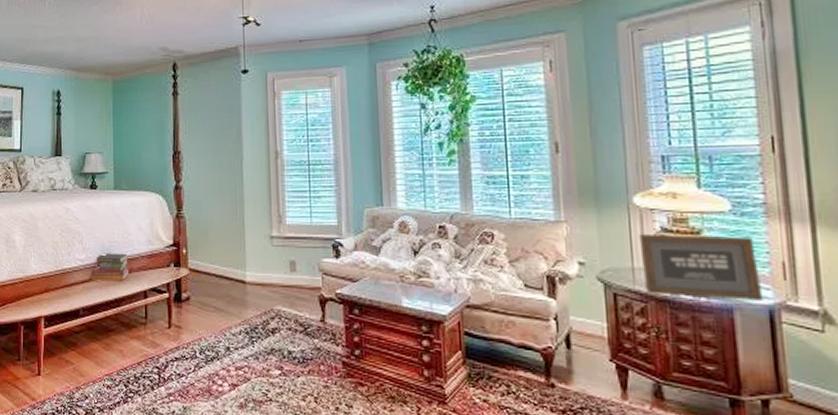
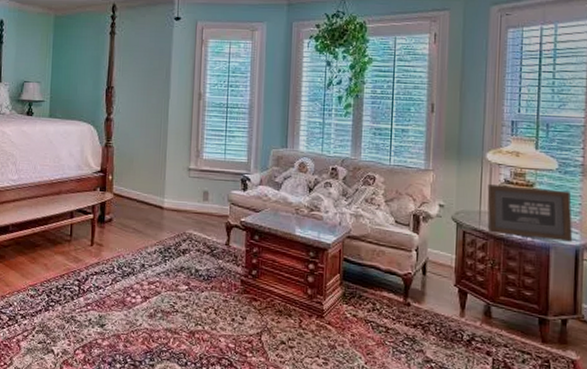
books: present [91,253,128,282] -> none [22,175,58,202]

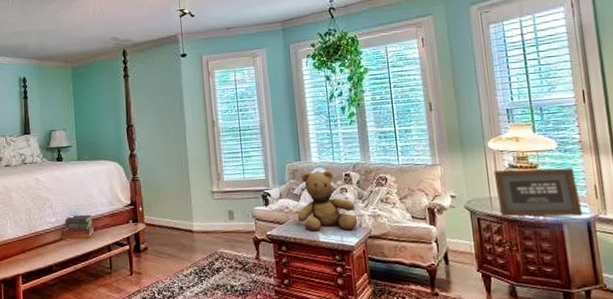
books: none [22,175,58,202] -> present [61,214,94,240]
teddy bear: none [275,160,338,228] -> present [297,170,358,232]

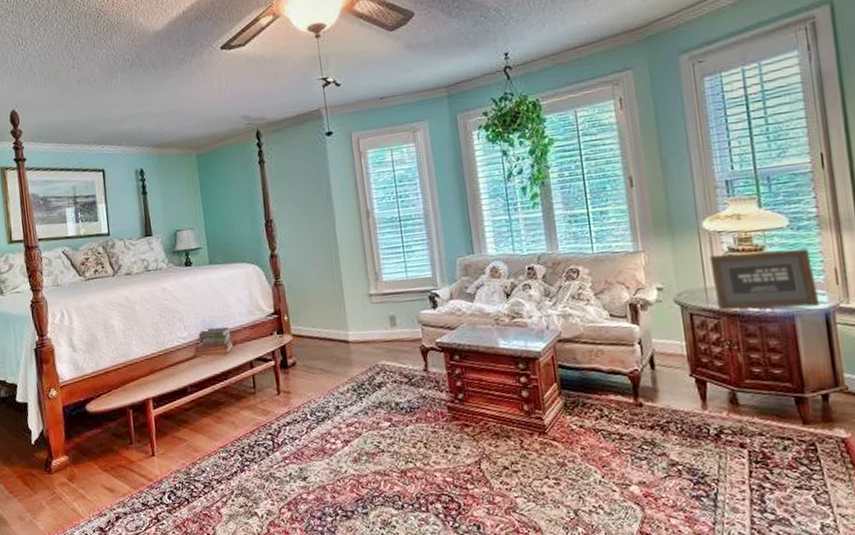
teddy bear: present [297,170,358,232] -> none [472,263,545,337]

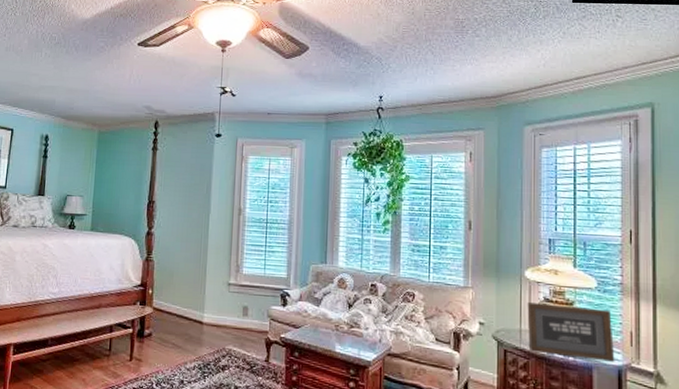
books: present [195,327,233,358] -> none [62,288,98,316]

